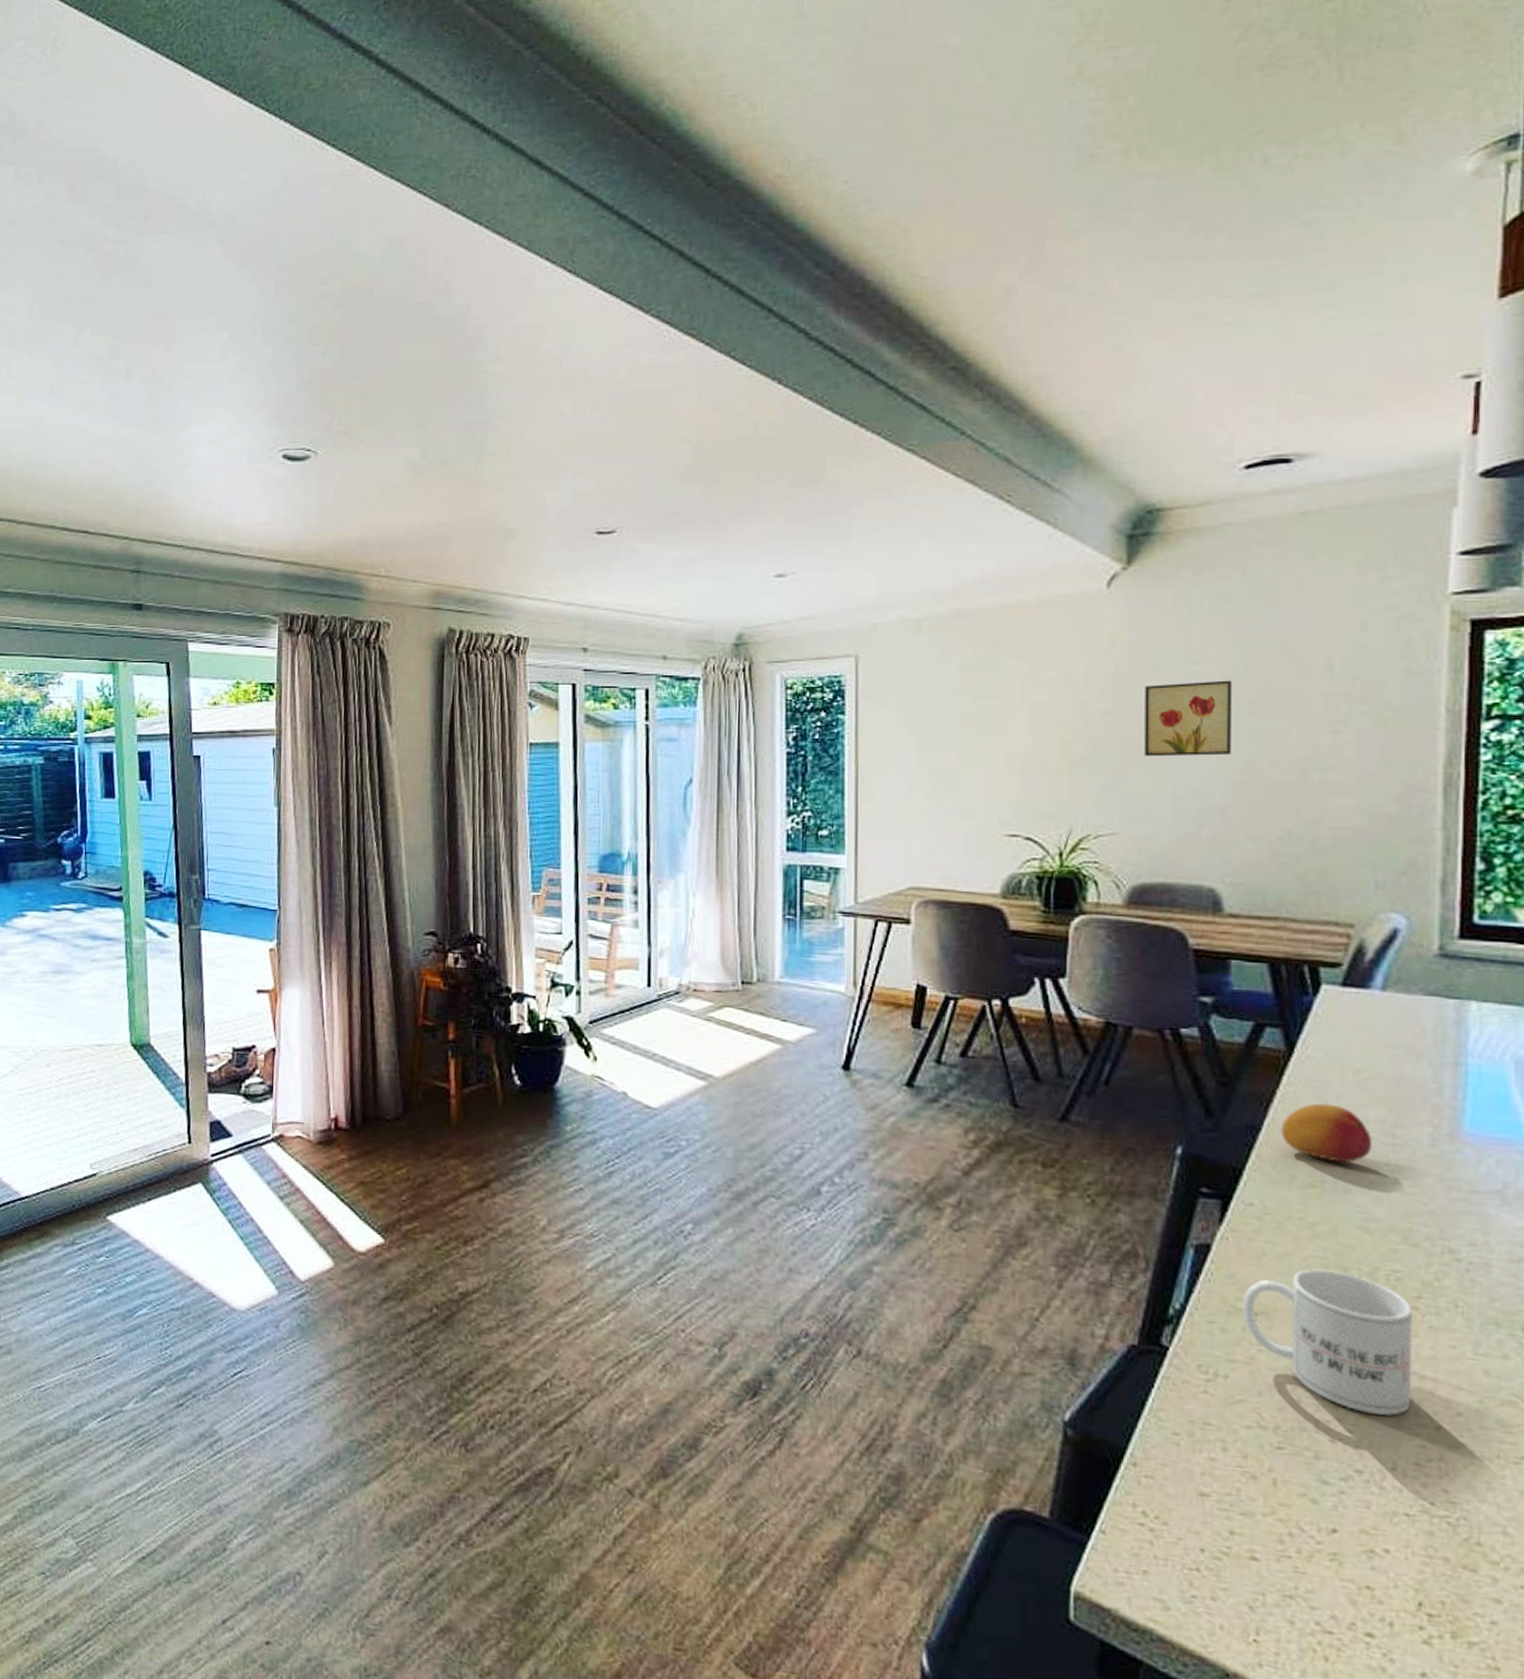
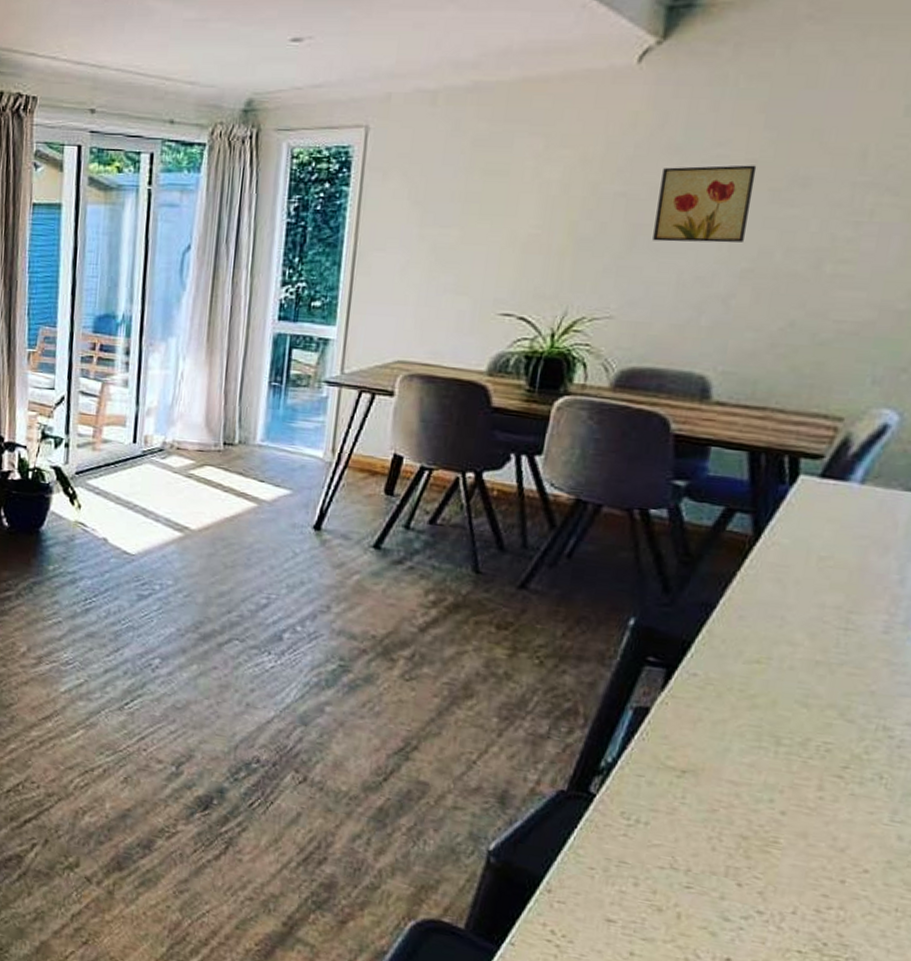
mug: present [1242,1269,1412,1416] -> none [671,735,837,868]
fruit: present [1281,1103,1373,1163] -> none [735,586,826,643]

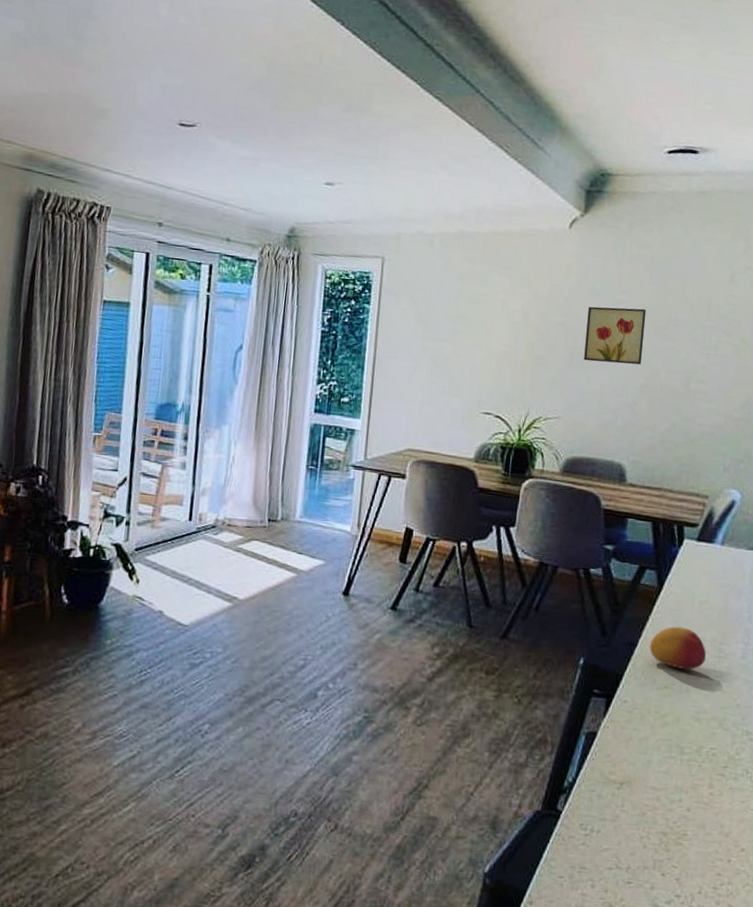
fruit: none [735,586,826,643] -> present [649,626,707,671]

